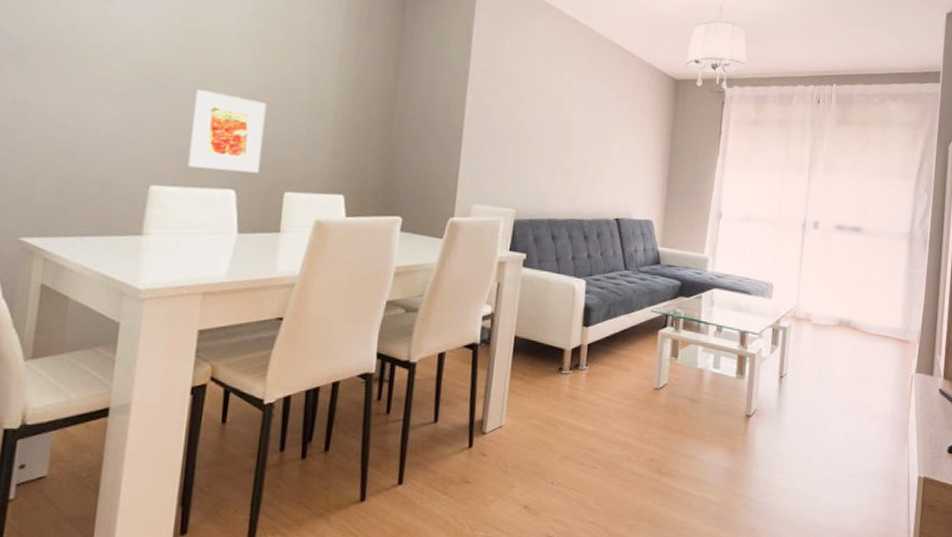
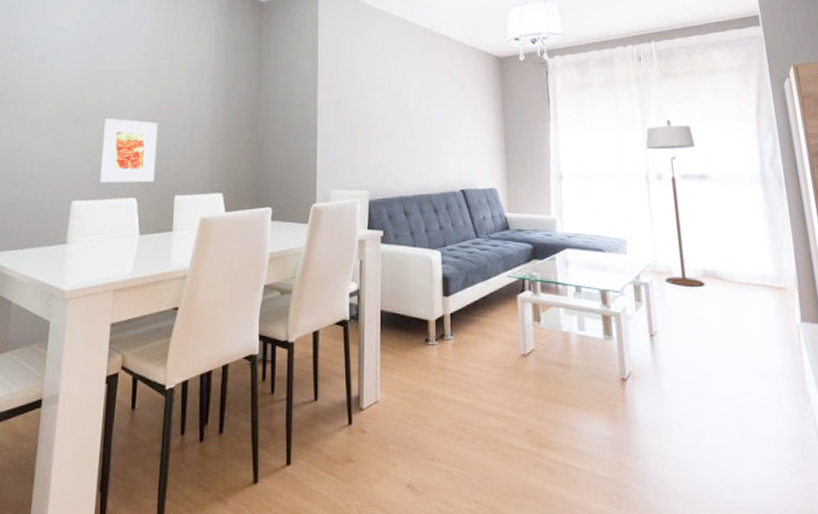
floor lamp: none [803,168,856,334] -> present [645,120,705,286]

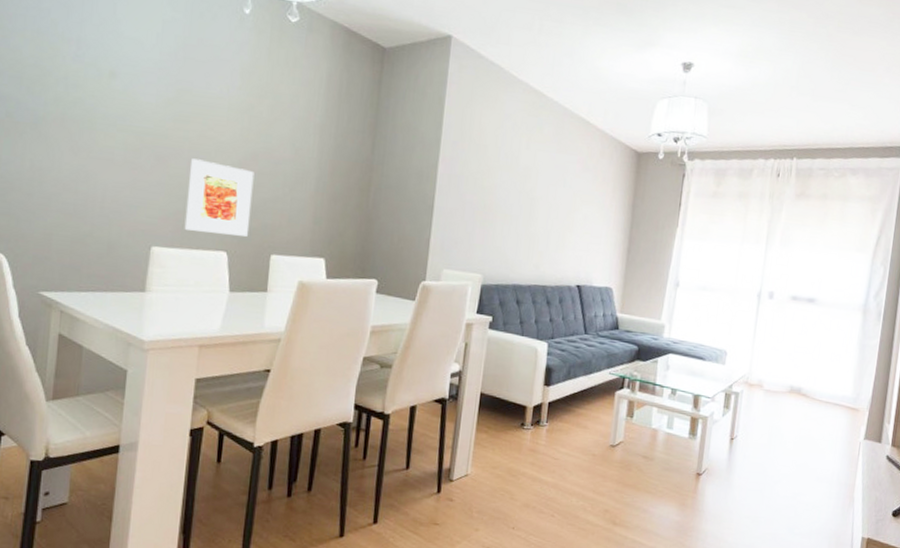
floor lamp: present [645,120,705,286] -> none [755,241,812,401]

